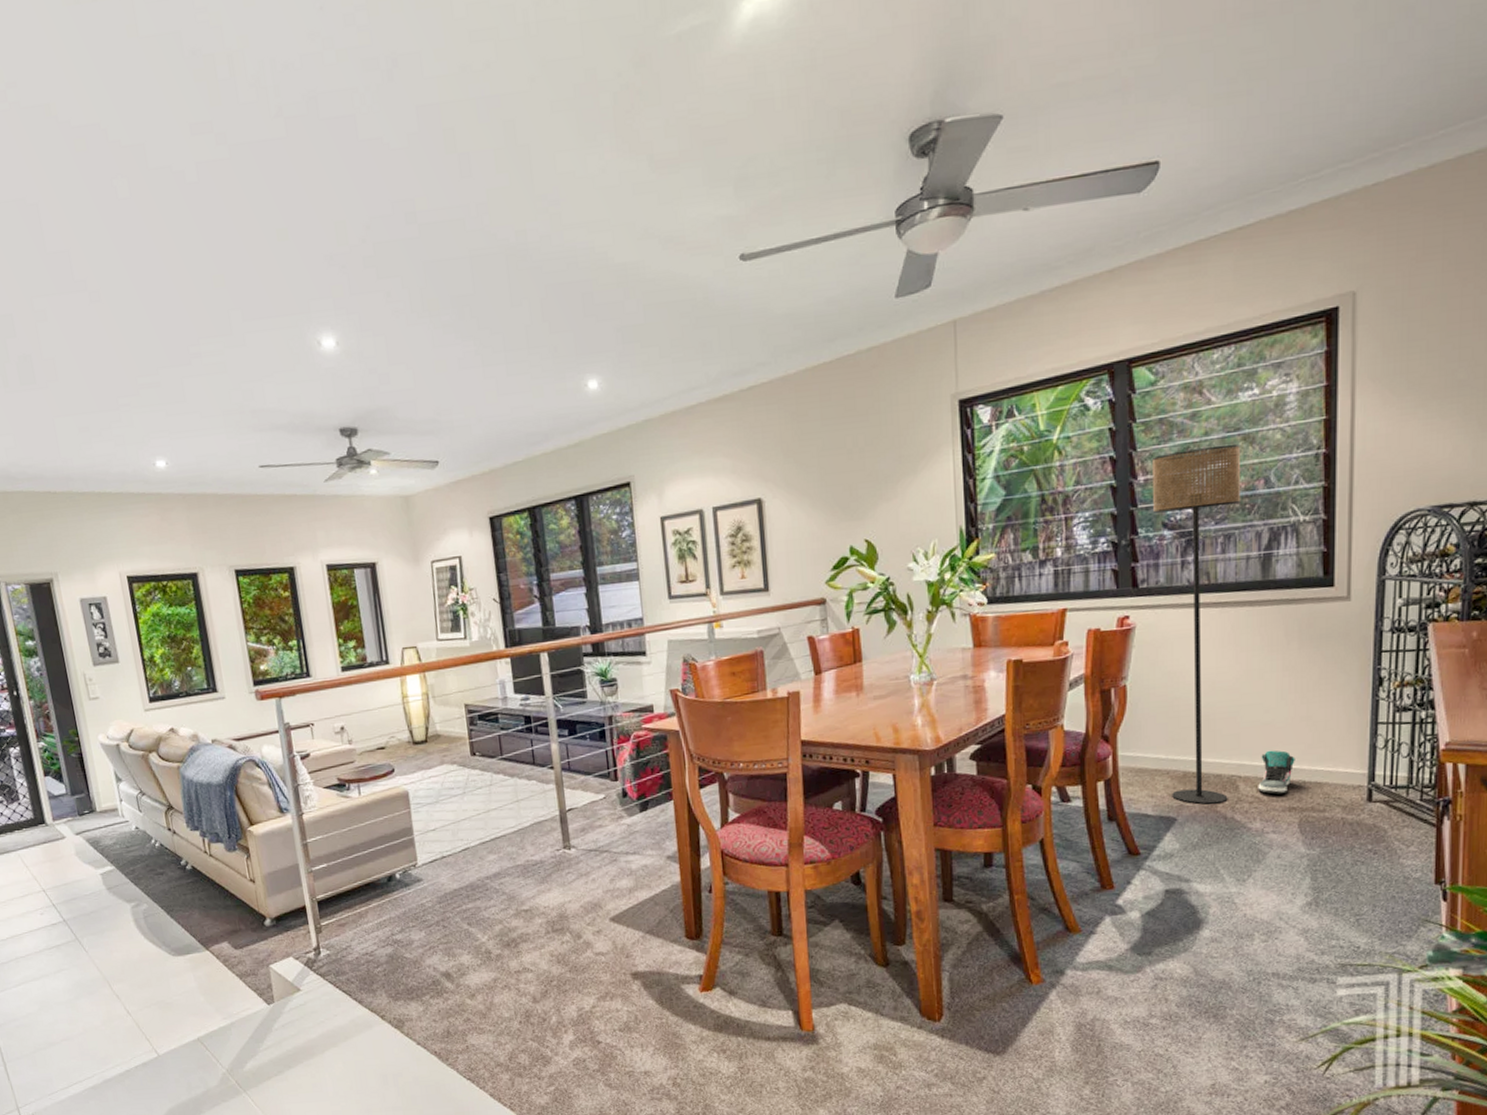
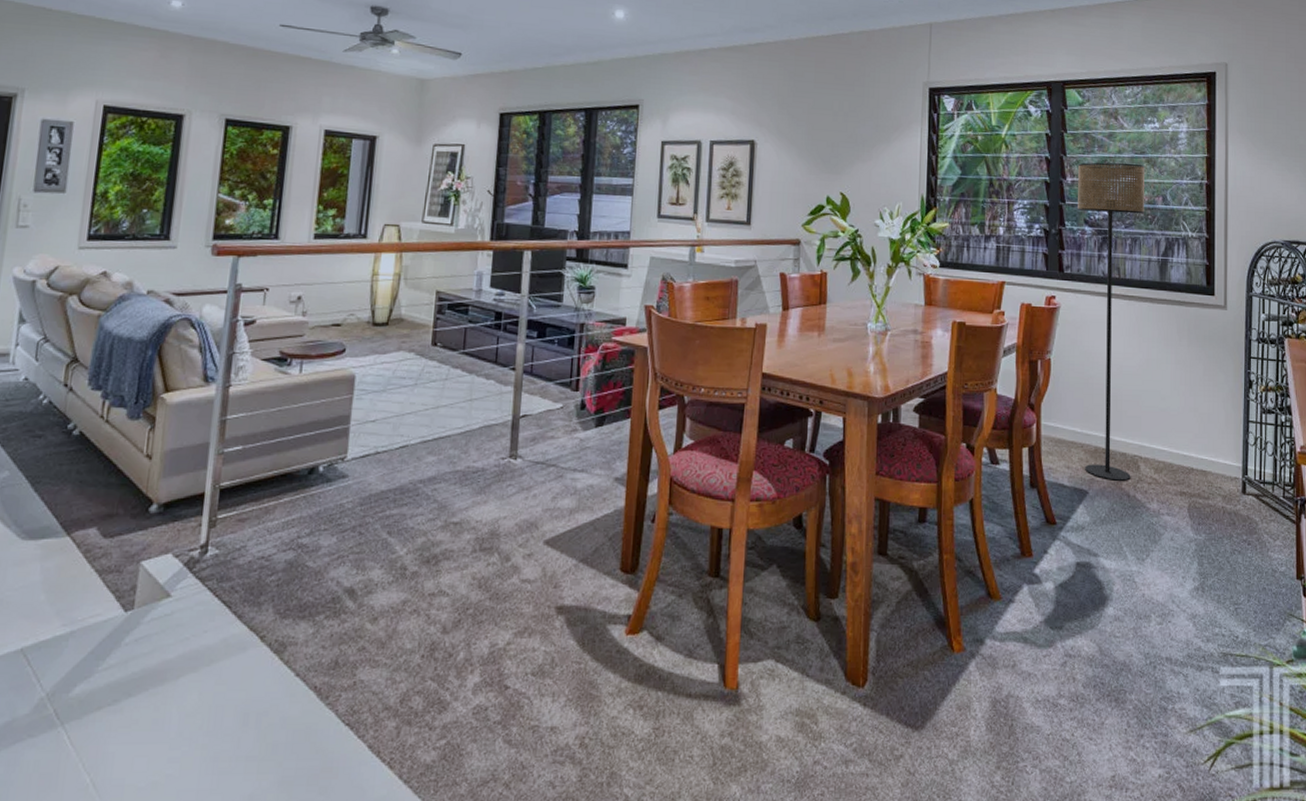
sneaker: present [1258,750,1295,794] -> none [1155,435,1185,478]

